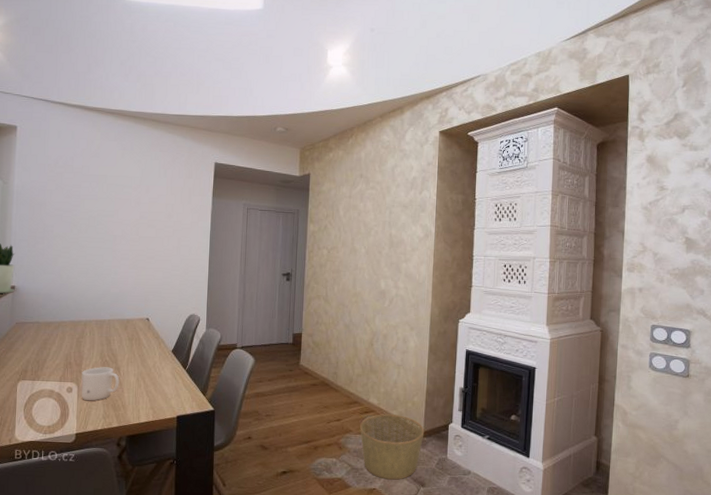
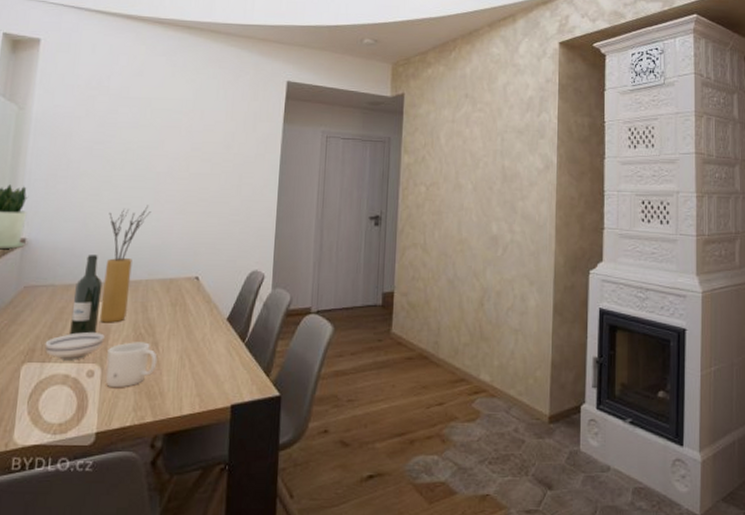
bowl: none [34,359,79,380] -> present [44,332,105,360]
wine bottle: none [52,299,75,361] -> present [70,255,103,335]
vase: none [74,261,111,352] -> present [99,205,152,323]
basket: present [360,414,424,480] -> none [468,394,550,482]

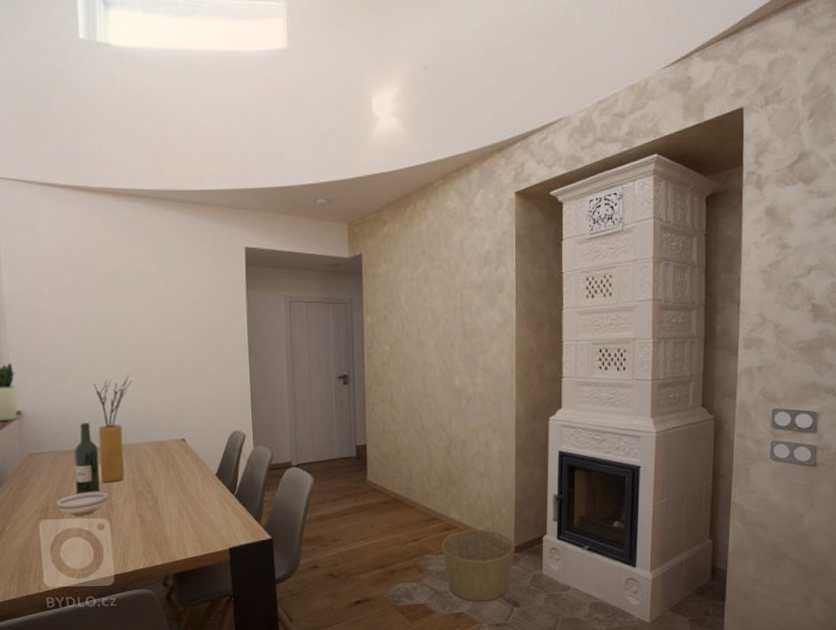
mug: present [105,342,158,388] -> none [113,498,159,538]
basket: none [468,394,550,482] -> present [441,529,515,602]

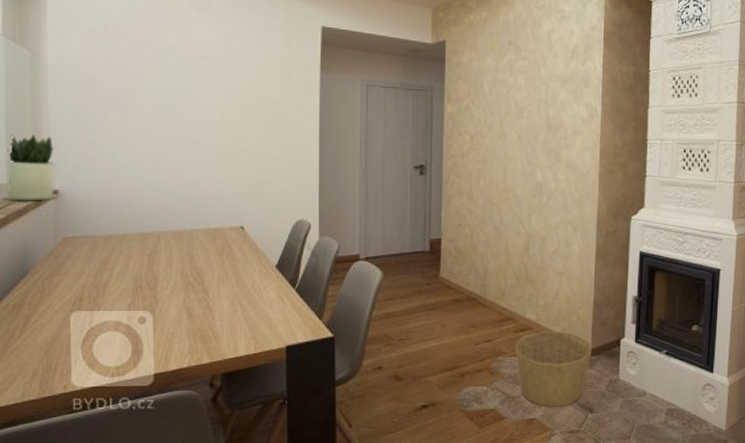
bowl: present [56,491,108,516] -> none [92,281,153,308]
wine bottle: present [74,423,100,495] -> none [116,206,145,284]
vase: present [93,375,133,483] -> none [144,155,189,272]

